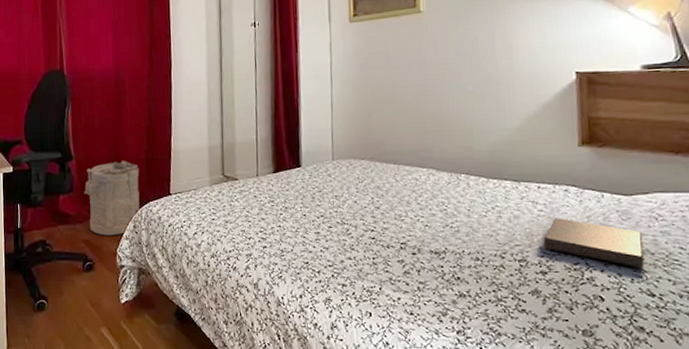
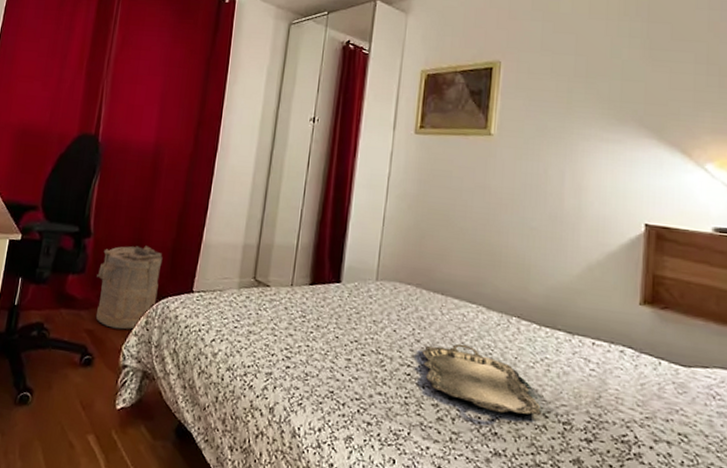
serving tray: none [383,205,498,260] -> present [422,343,541,415]
book: present [543,218,646,268] -> none [591,380,700,451]

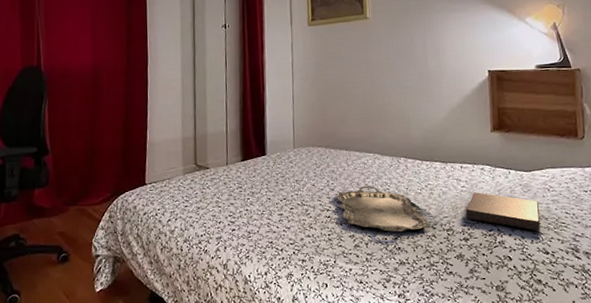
laundry hamper: present [95,246,163,330] -> none [60,153,116,227]
book: none [591,380,700,451] -> present [465,192,542,231]

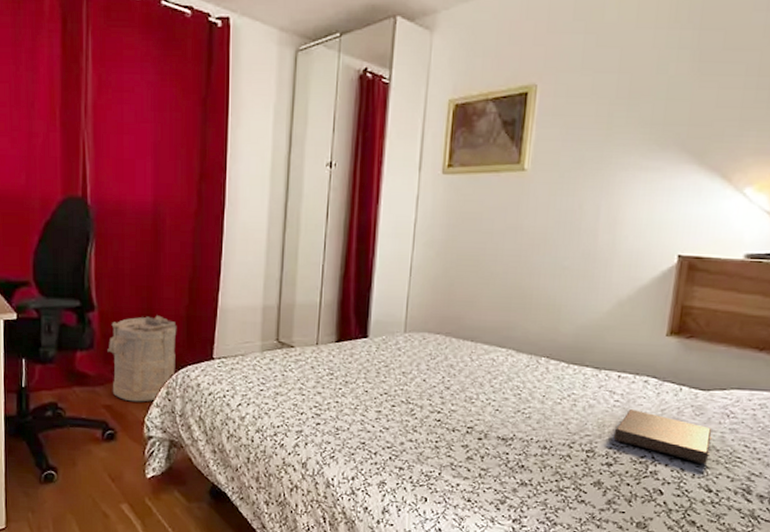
laundry hamper: none [60,153,116,227] -> present [107,315,177,402]
serving tray: present [337,185,430,233] -> none [452,387,566,448]

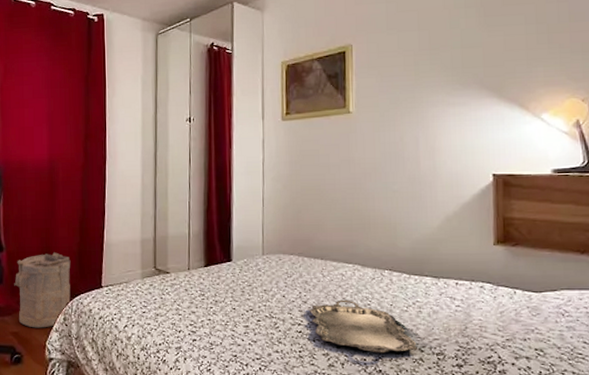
serving tray: none [452,387,566,448] -> present [310,299,417,353]
book: present [613,409,713,464] -> none [459,313,553,361]

